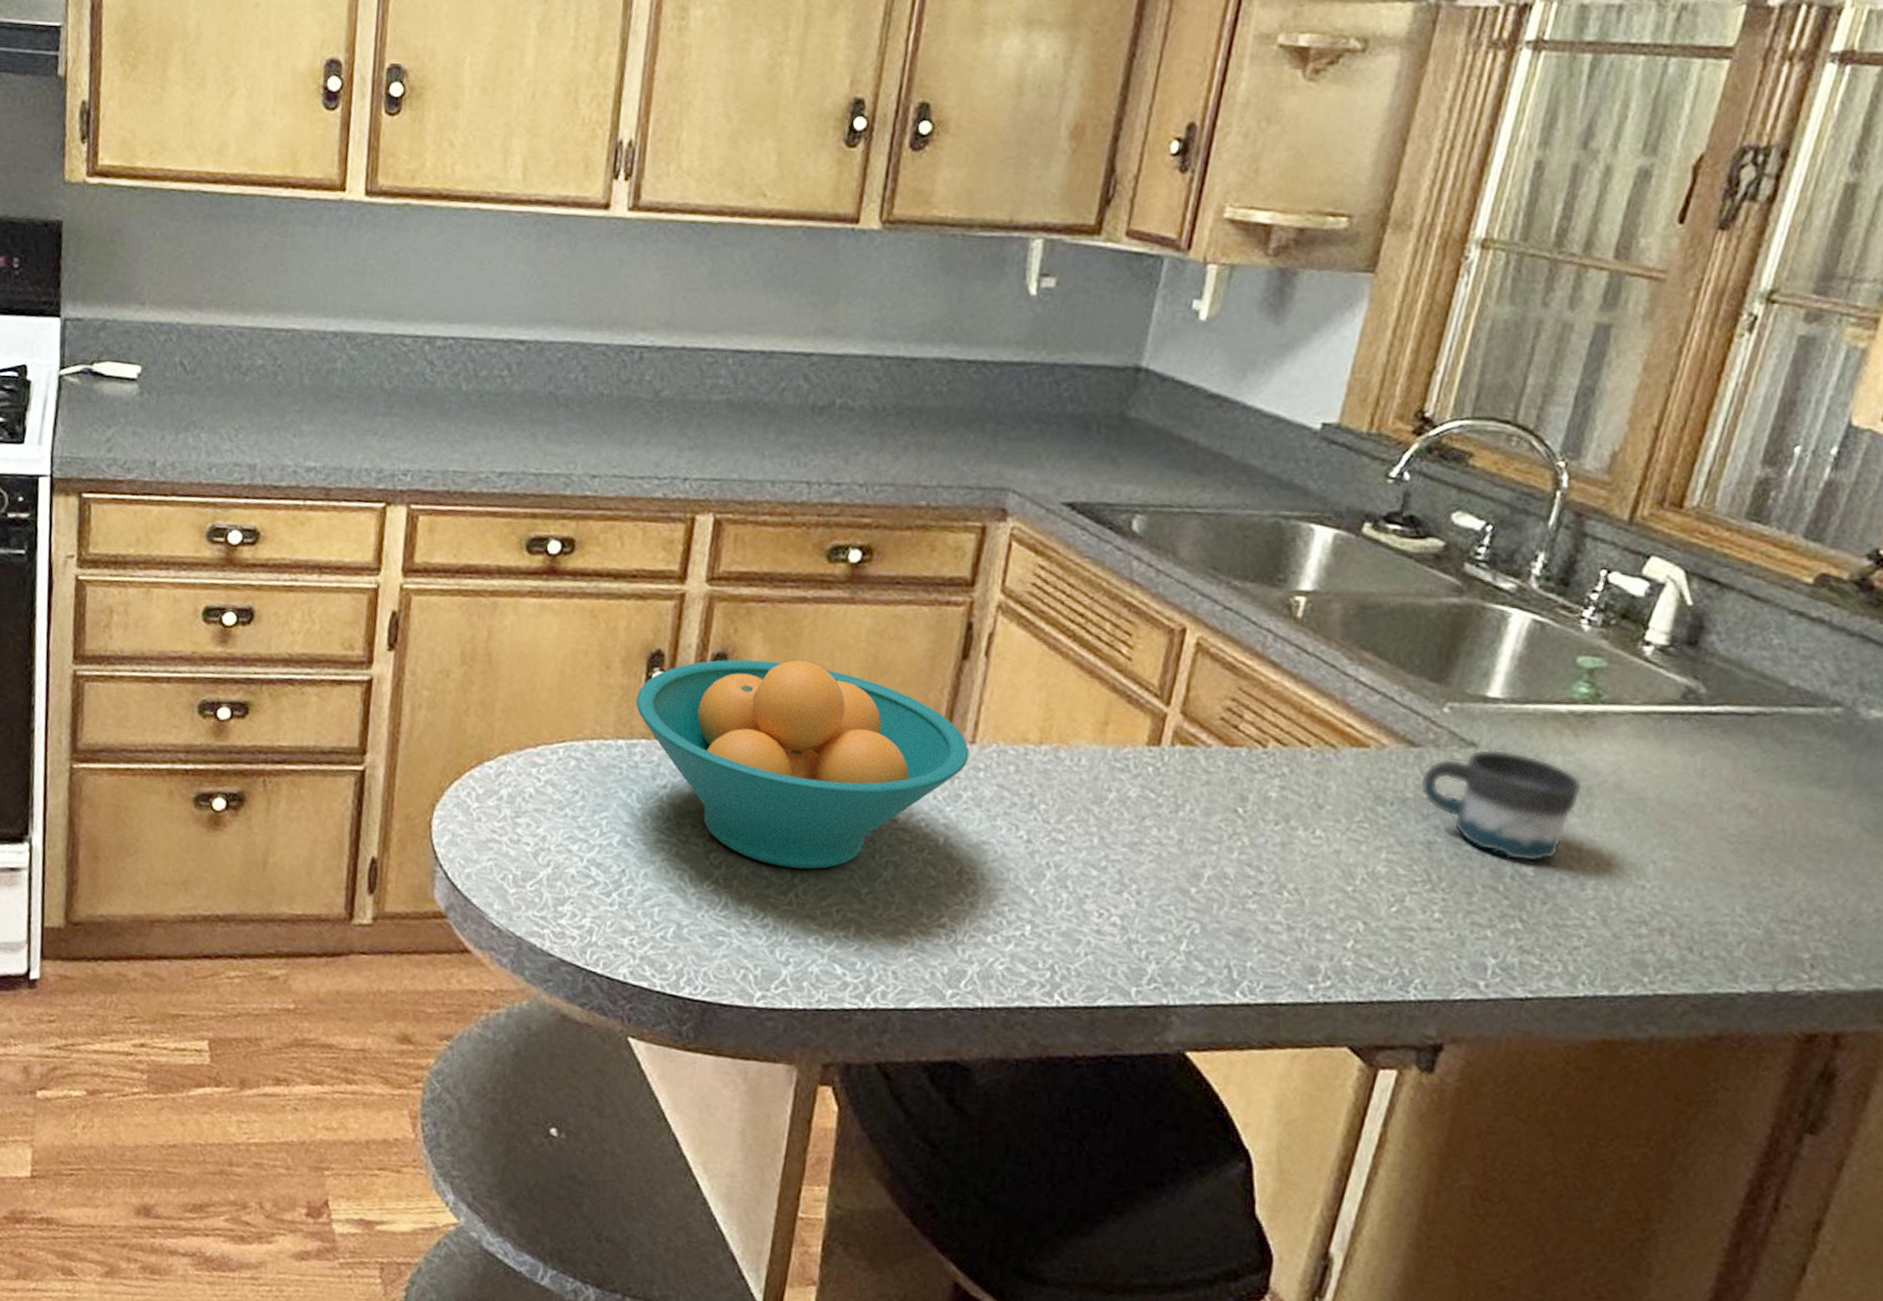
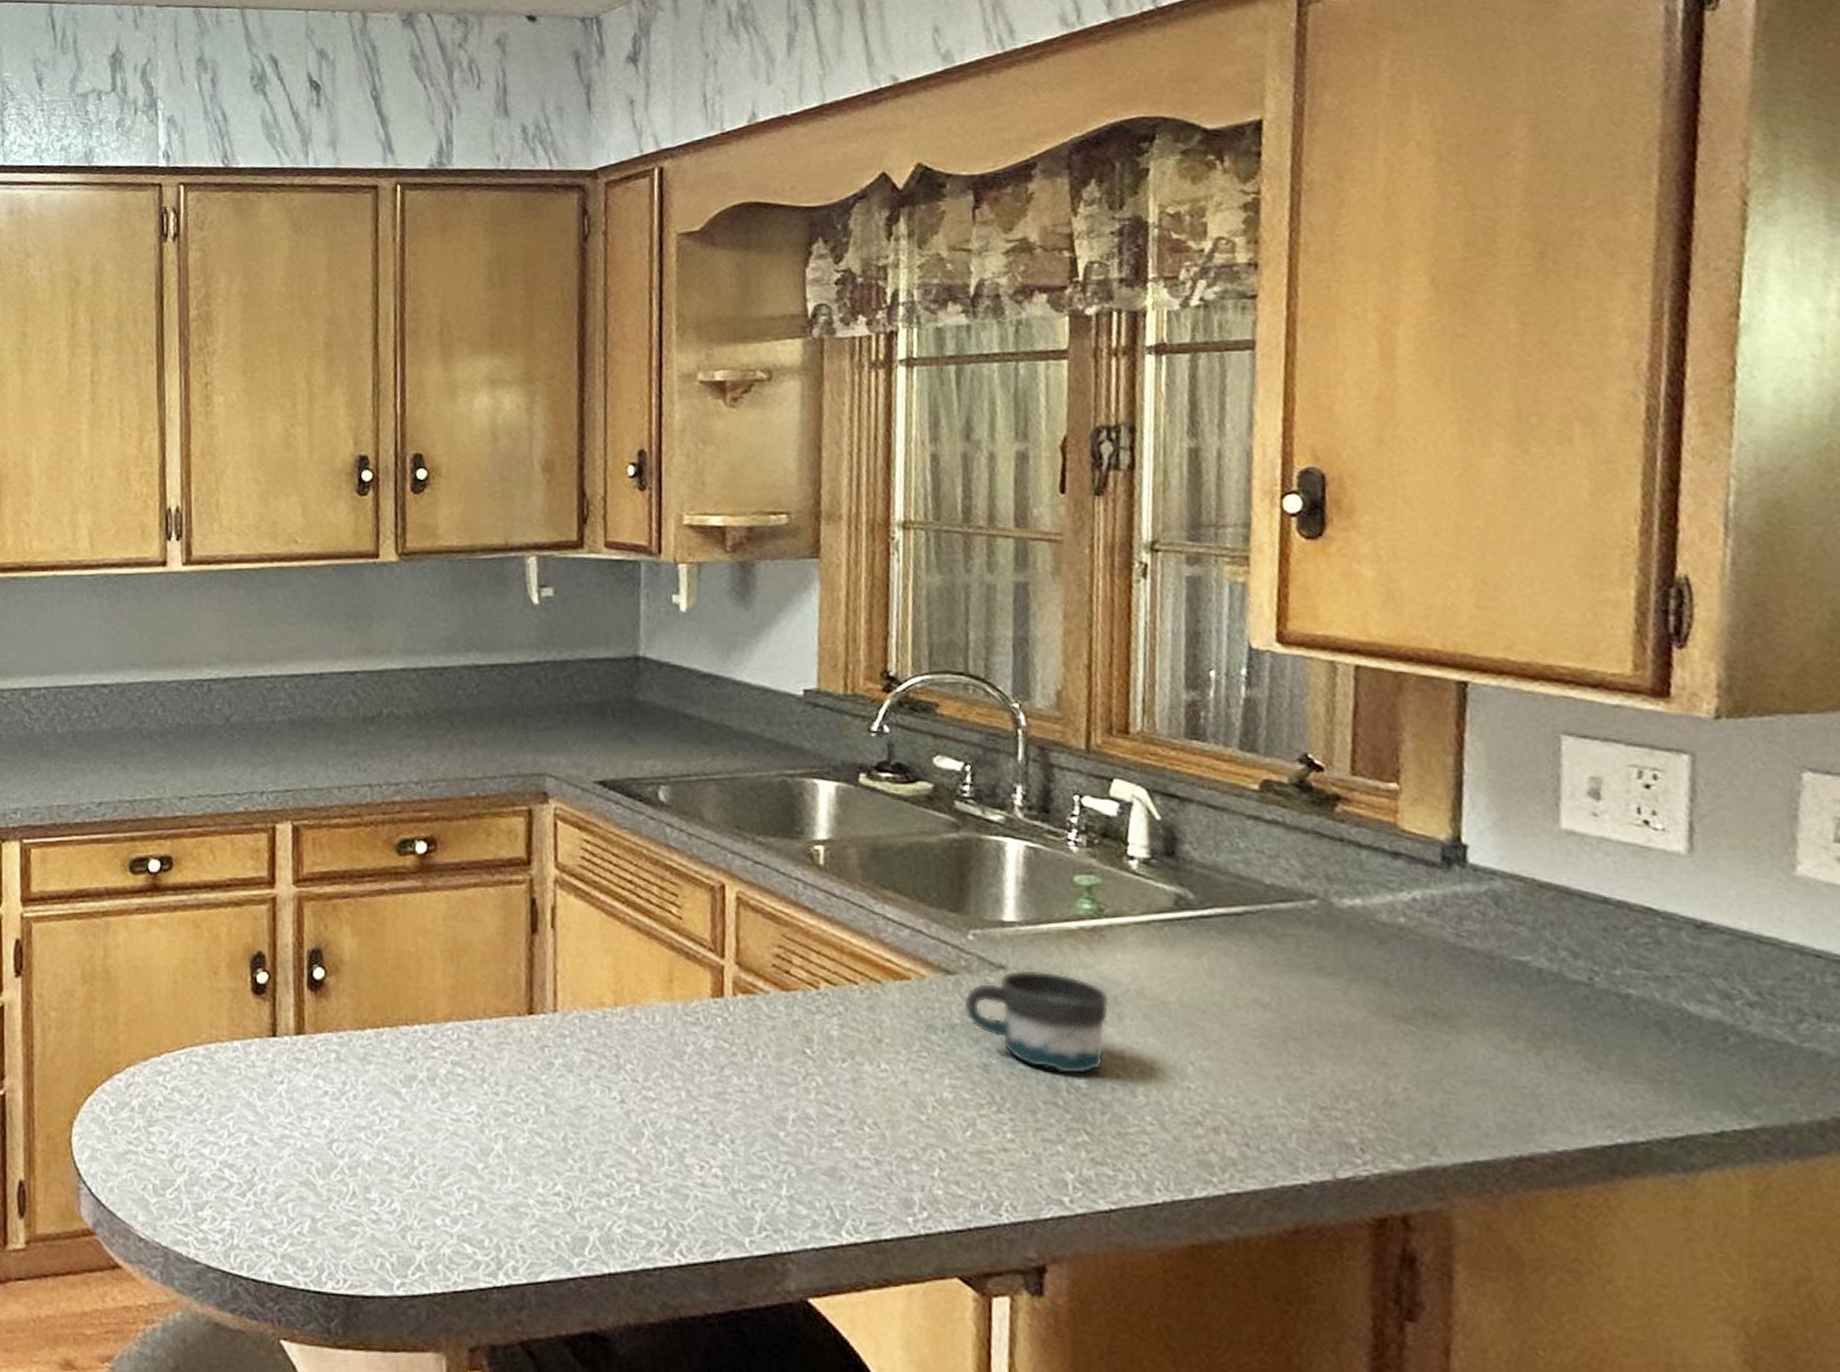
fruit bowl: present [636,659,970,869] -> none [245,948,554,1150]

